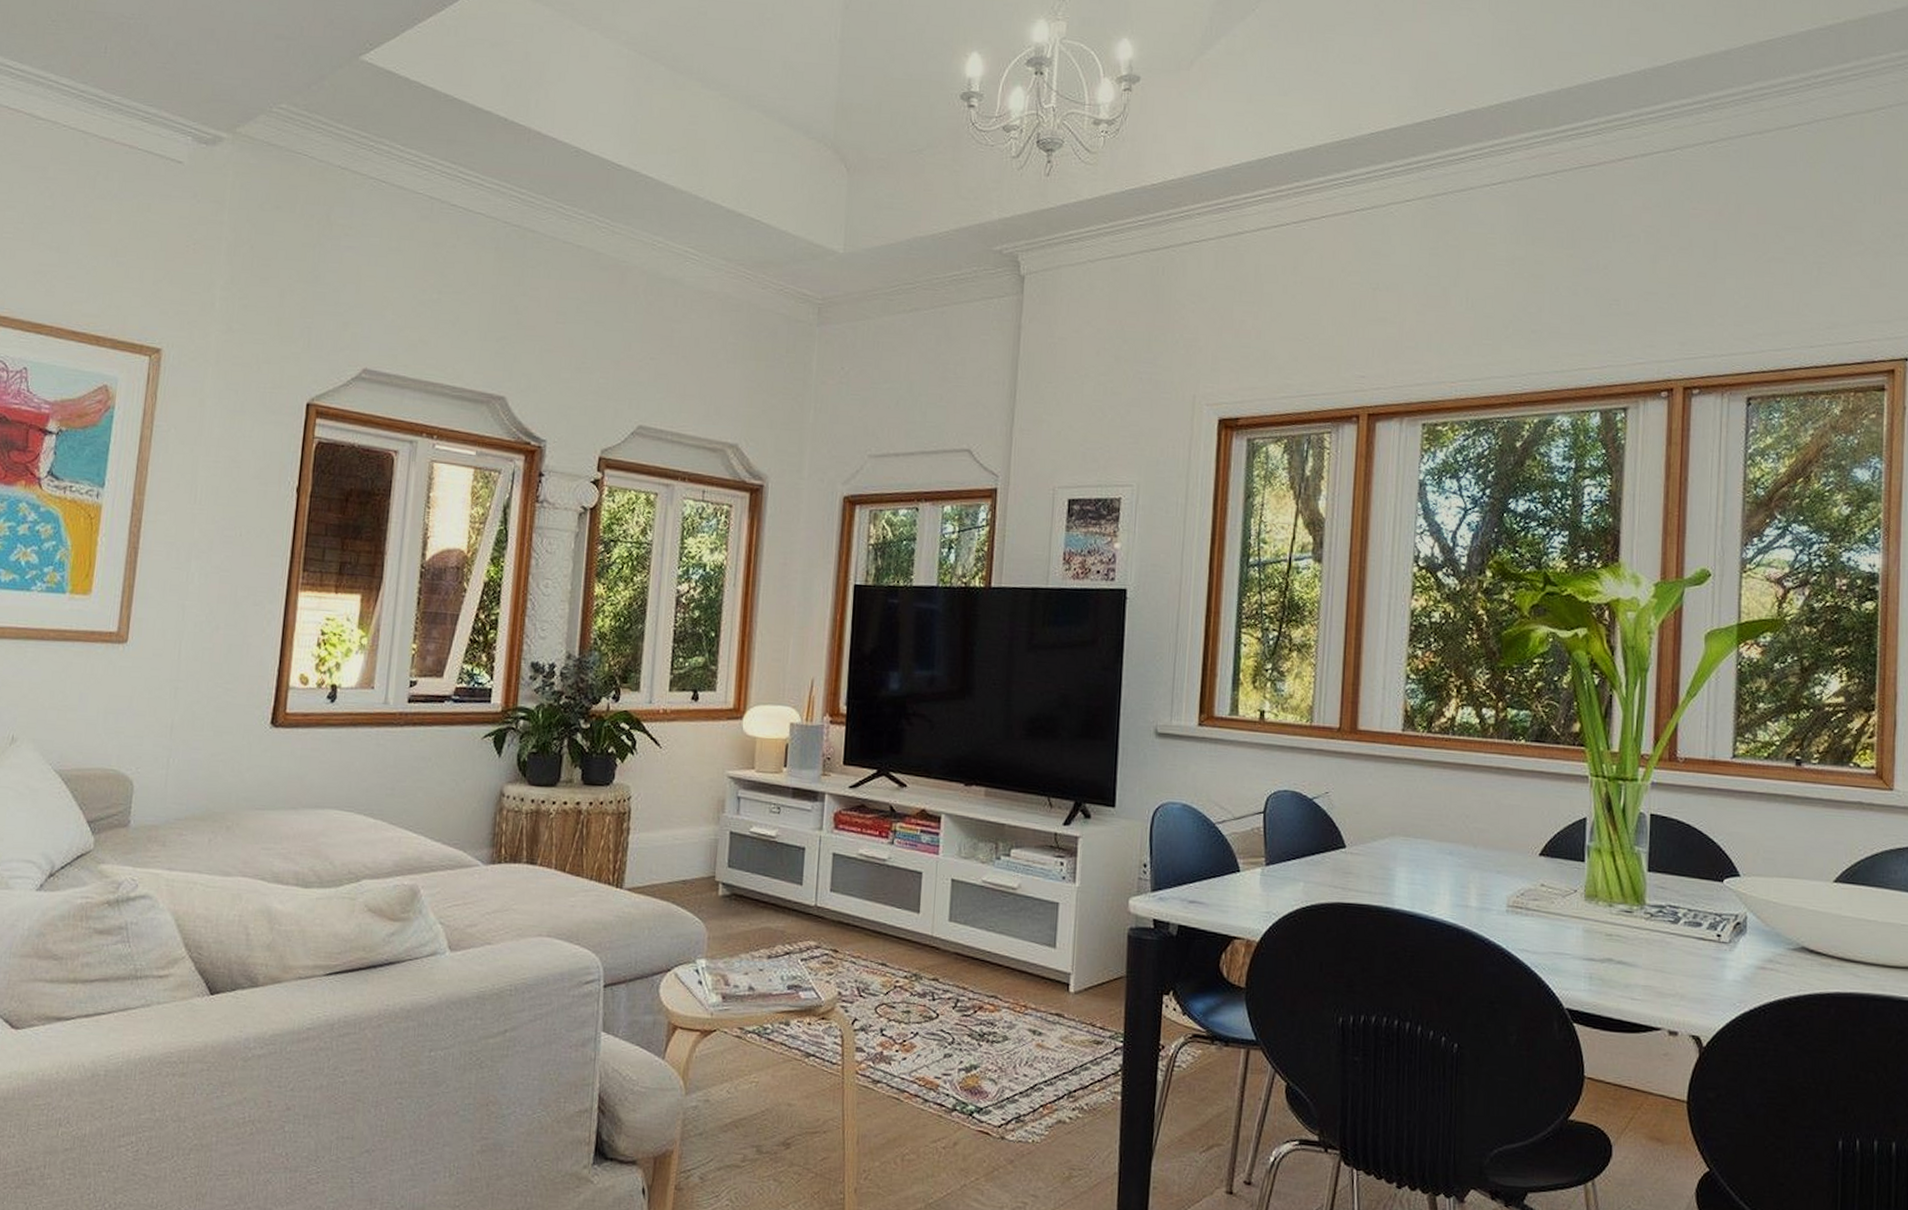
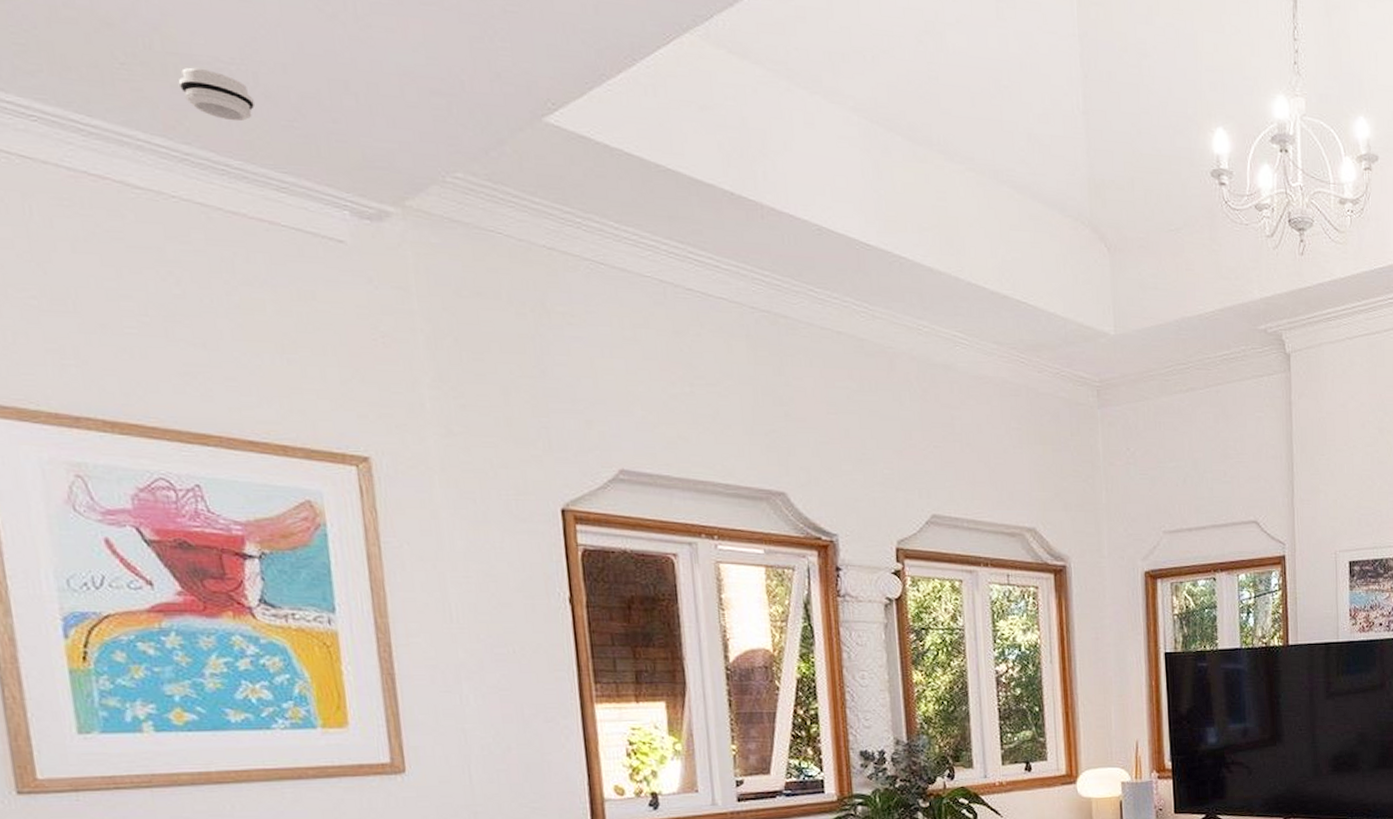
smoke detector: none [89,22,141,65] -> present [178,67,254,122]

